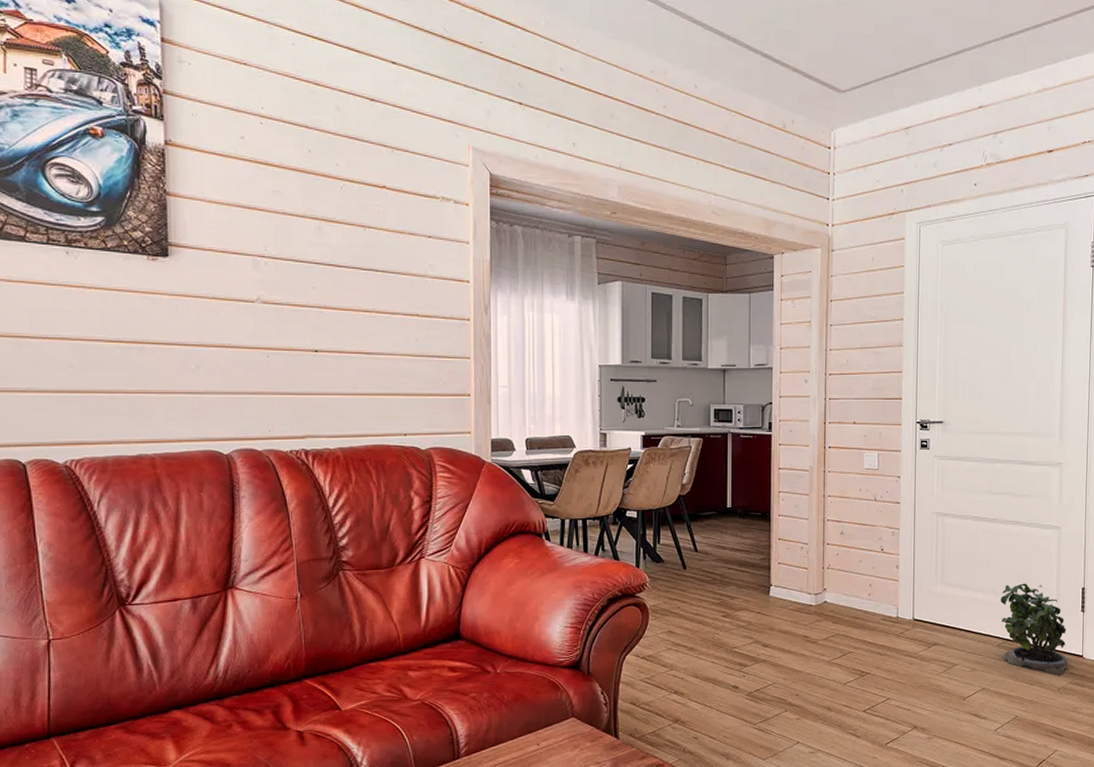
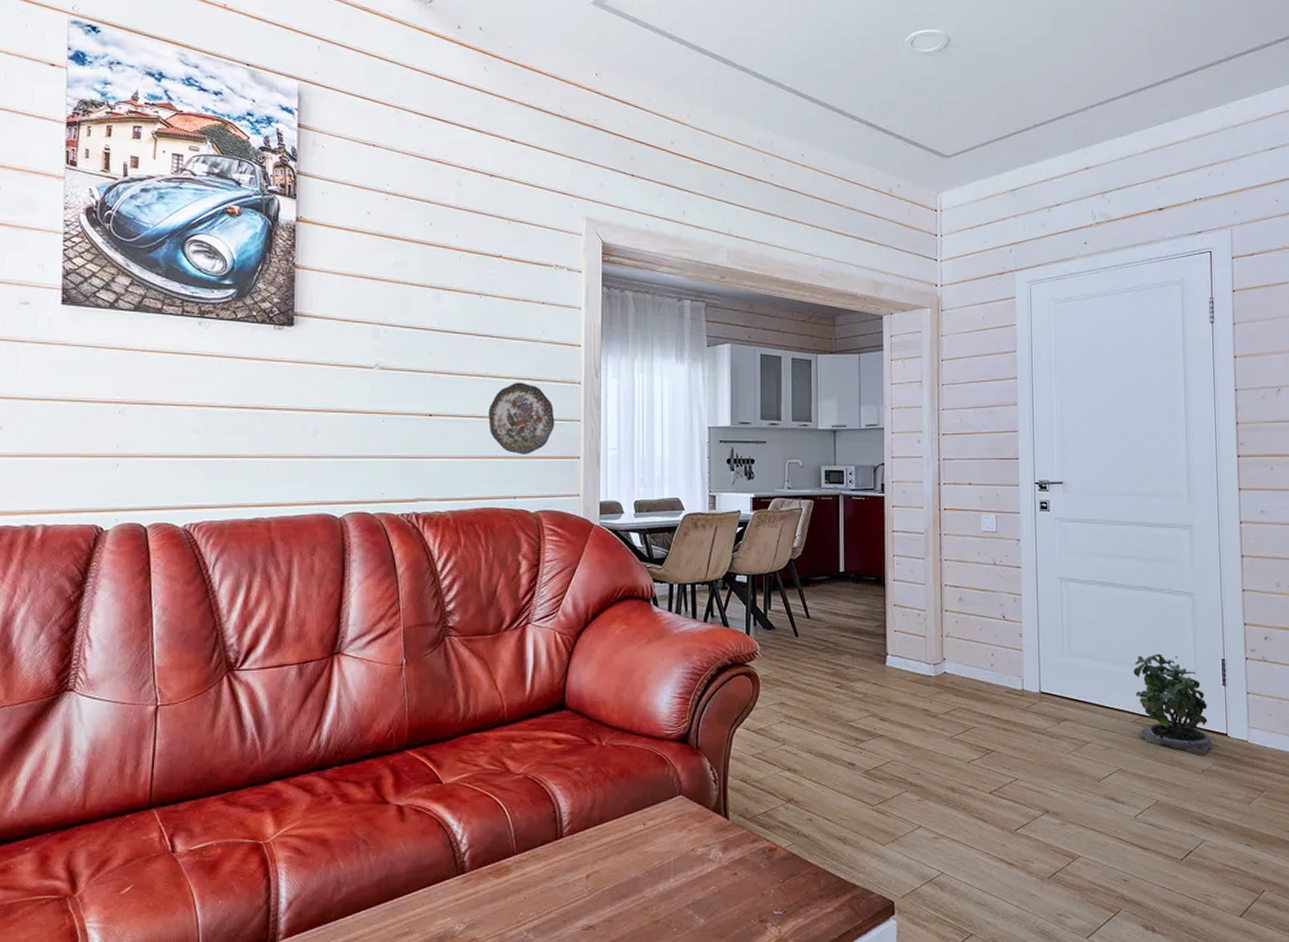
decorative plate: none [376,318,444,391] -> present [488,382,555,454]

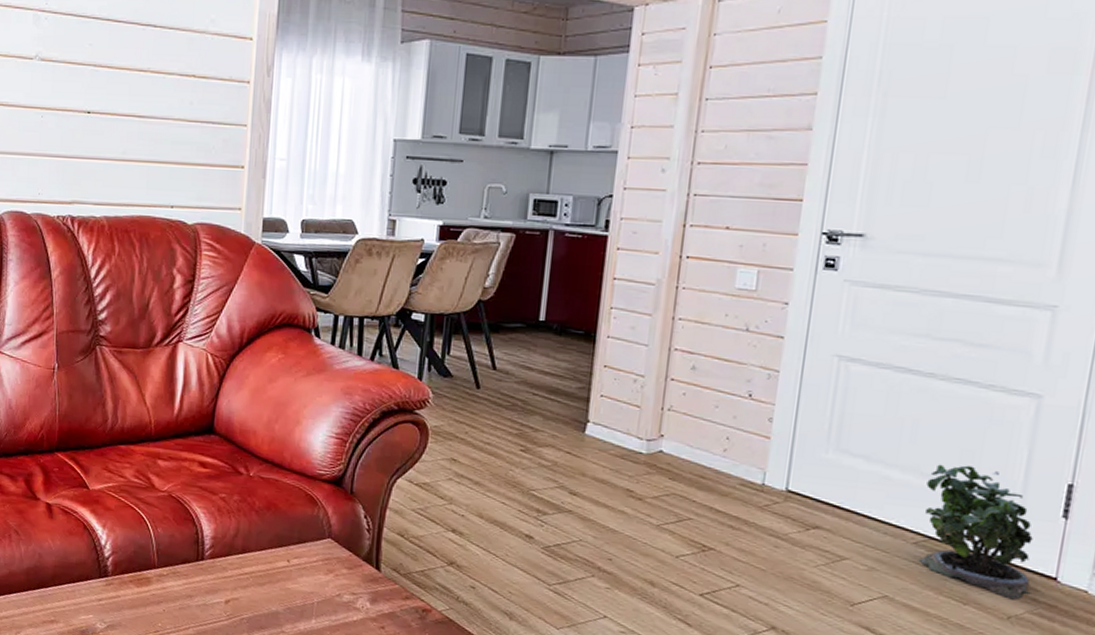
decorative plate: present [488,382,555,454] -> none [148,79,219,160]

